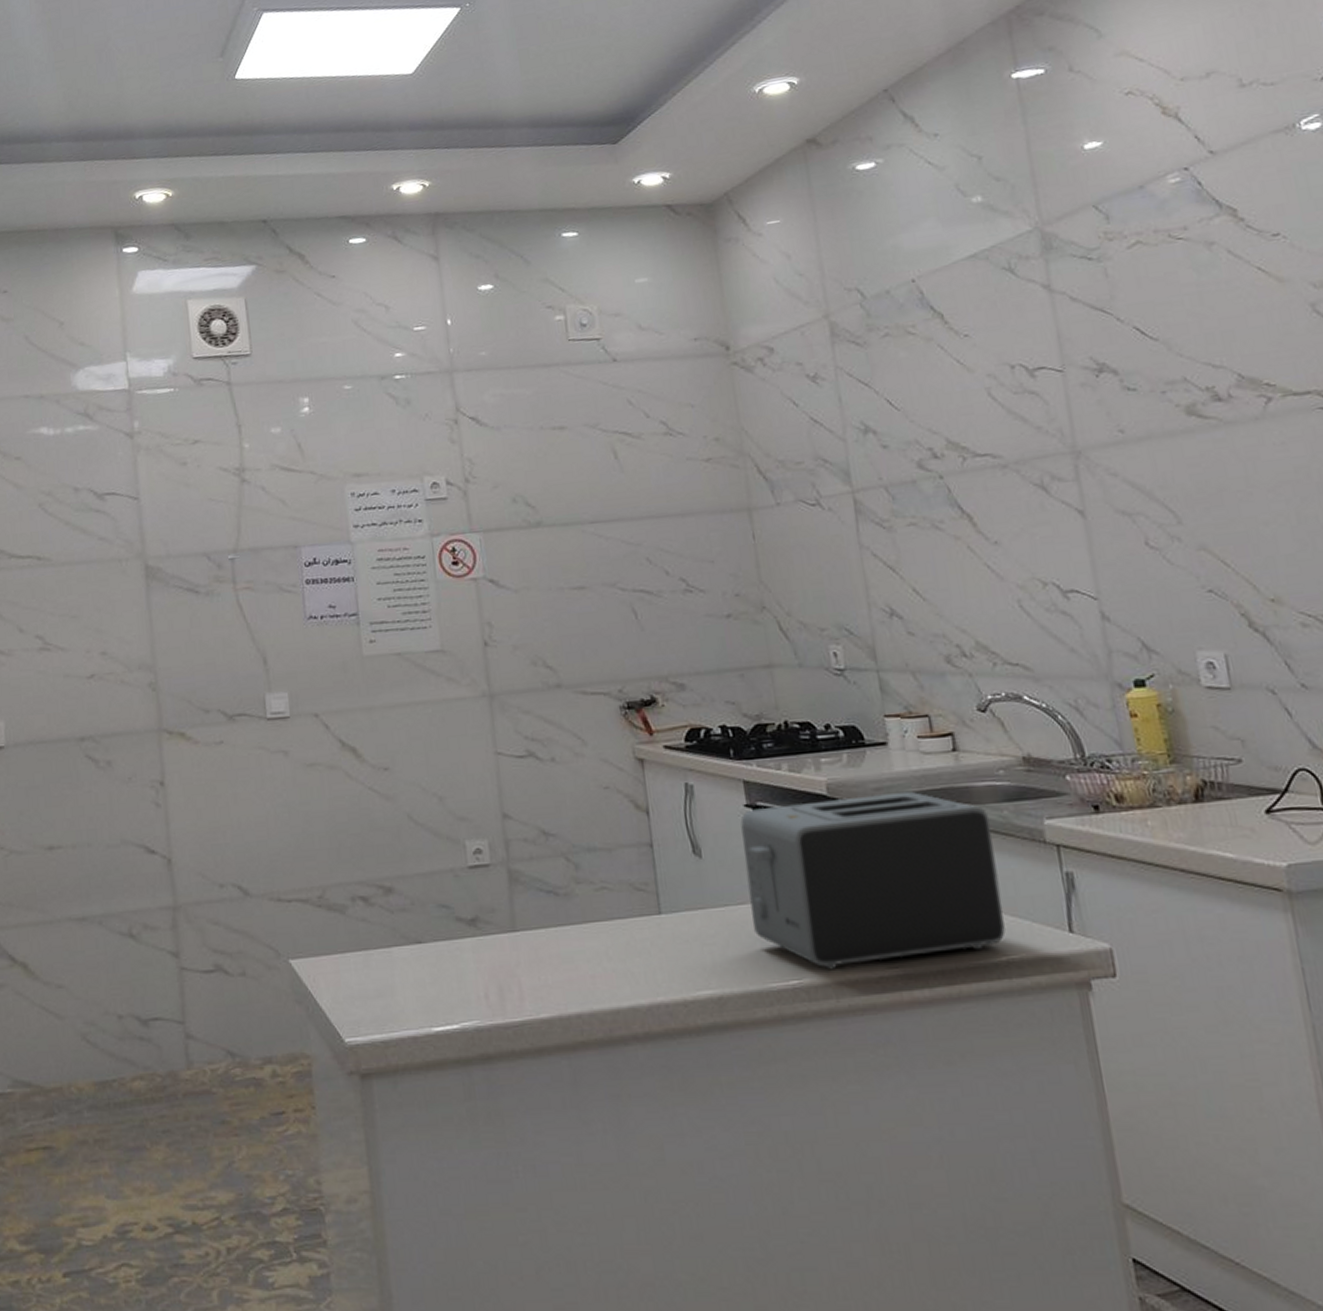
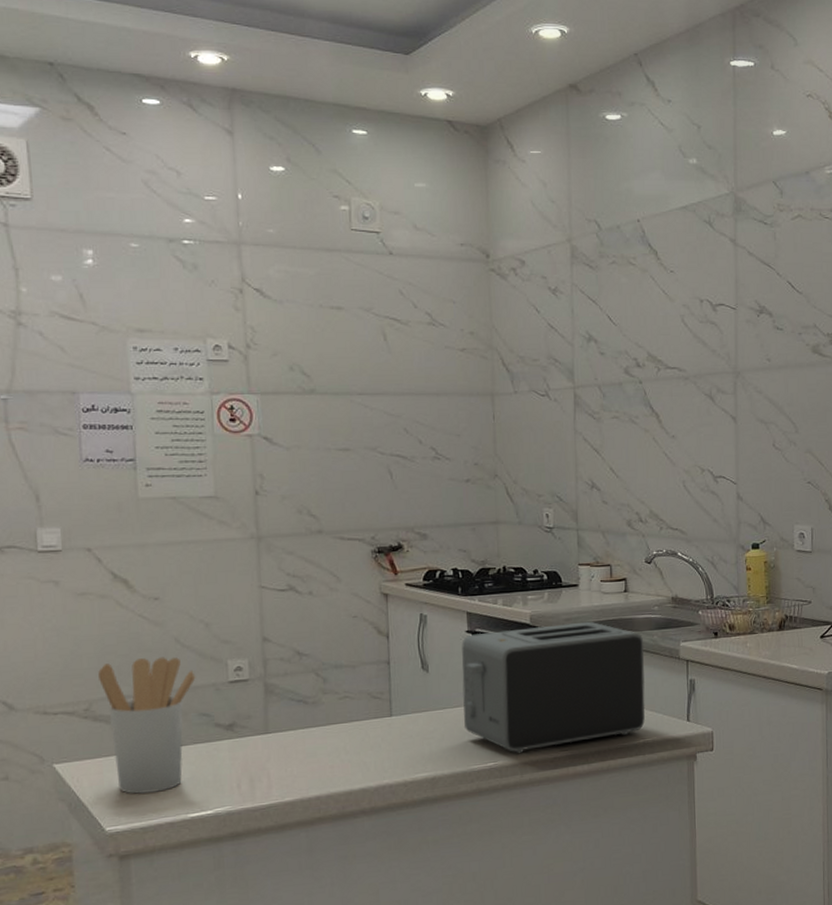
utensil holder: none [330,836,432,999] -> present [98,657,196,794]

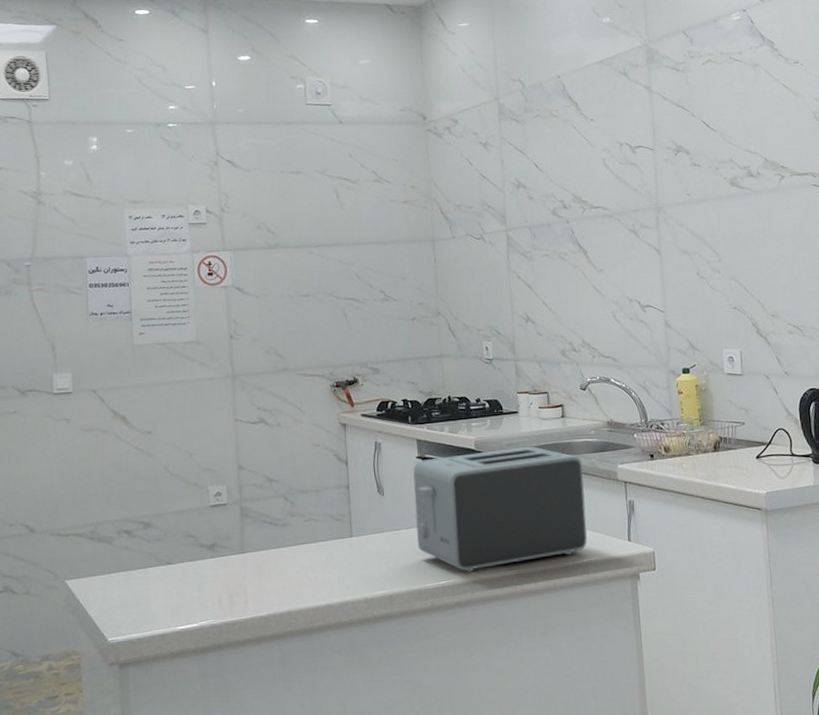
utensil holder: present [98,657,196,794] -> none [102,484,182,608]

